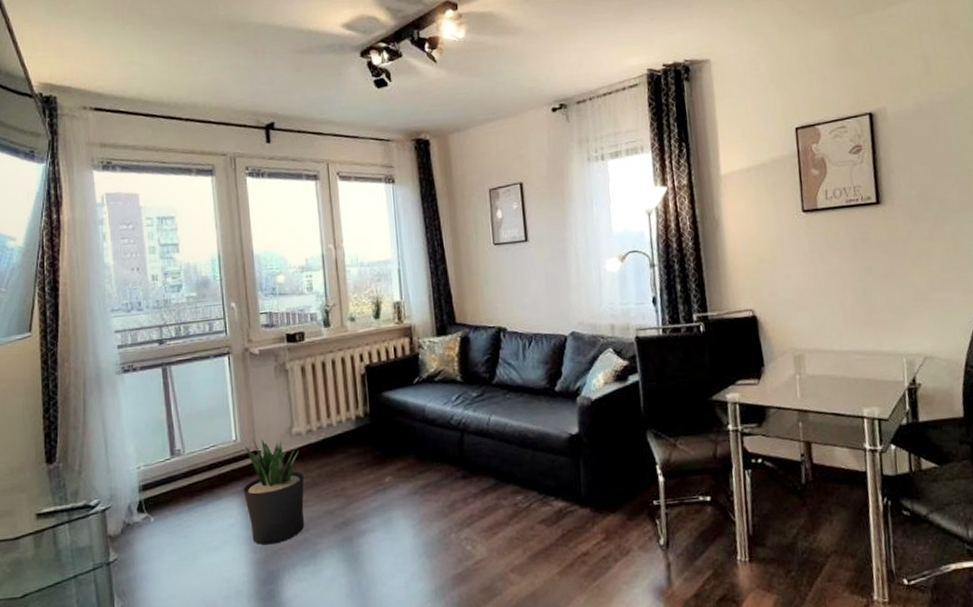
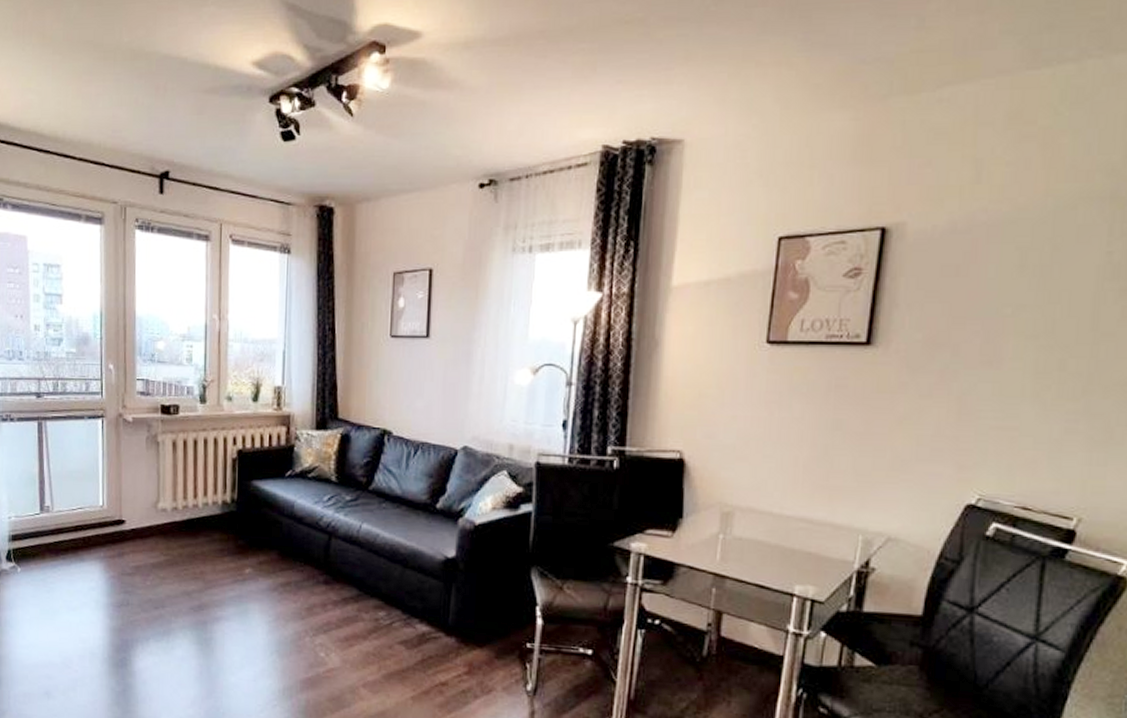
planter: present [243,438,305,545] -> none [105,506,166,615]

